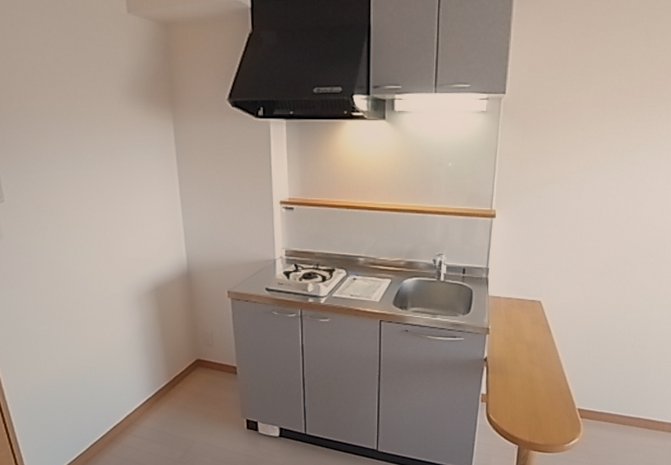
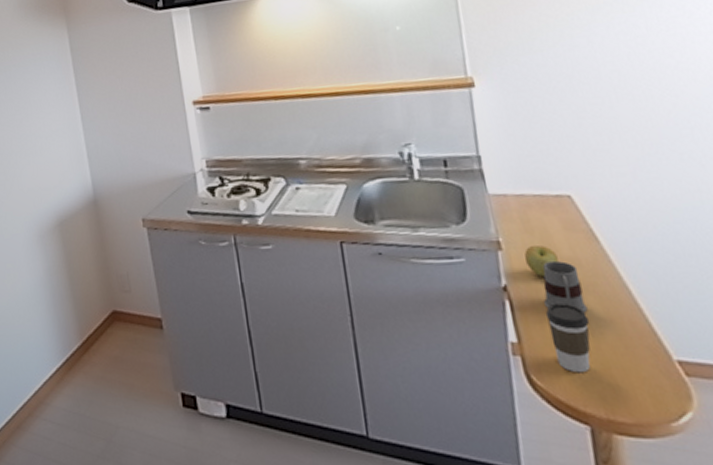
apple: none [503,332,523,353] -> present [524,244,559,276]
mug: none [507,343,534,378] -> present [543,260,588,313]
coffee cup: none [507,370,532,414] -> present [545,302,591,373]

